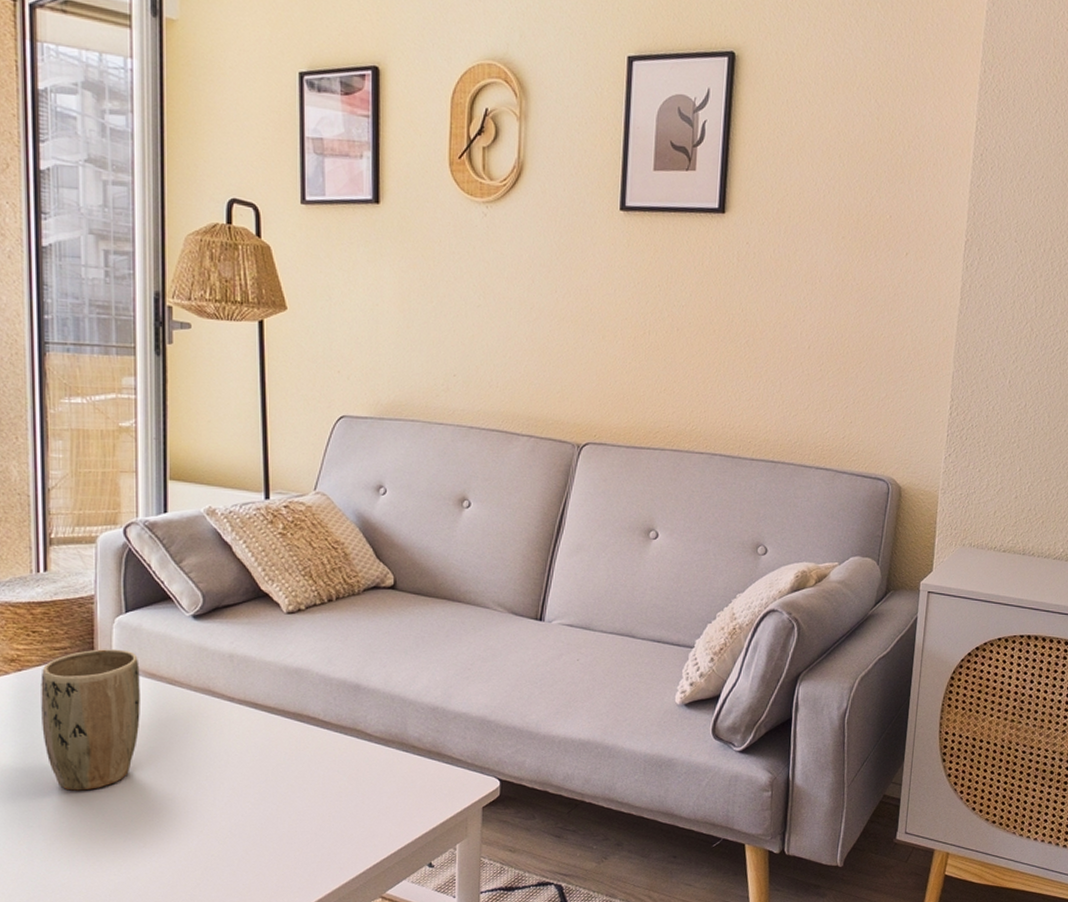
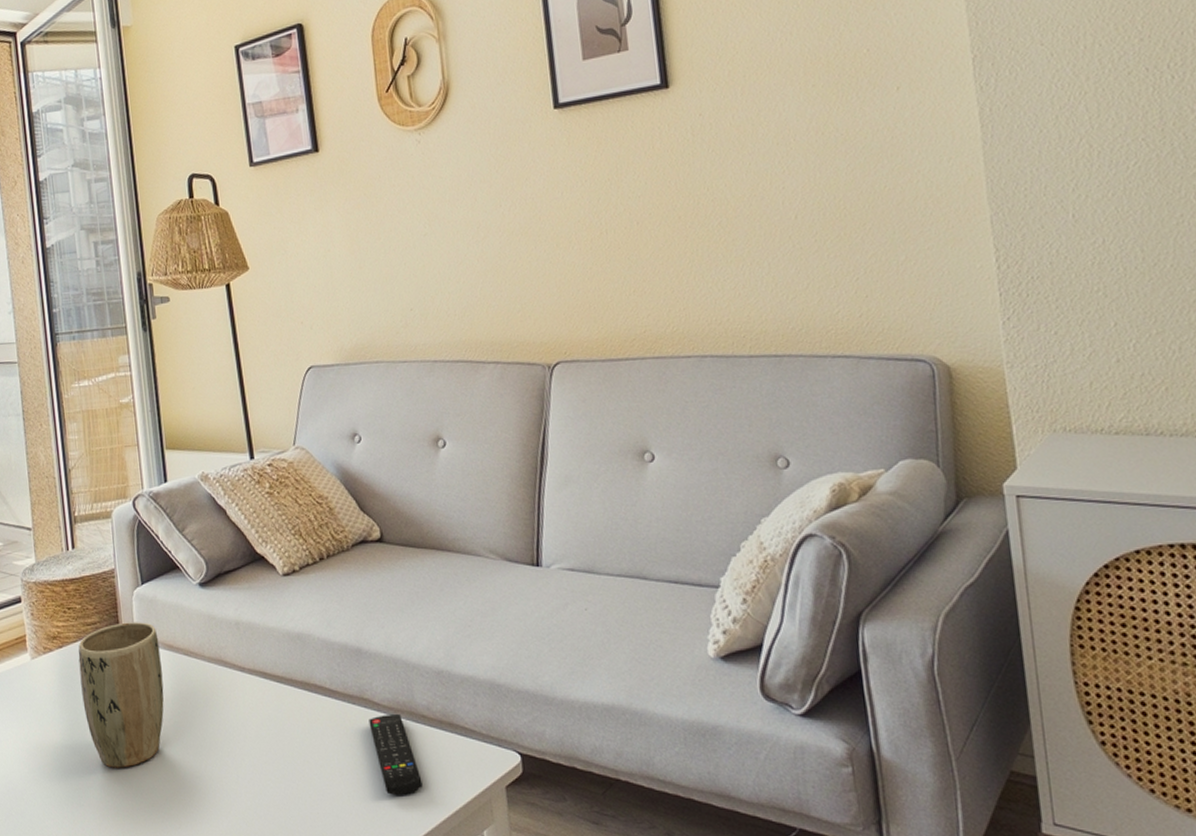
remote control: none [359,743,404,816] -> present [369,713,423,796]

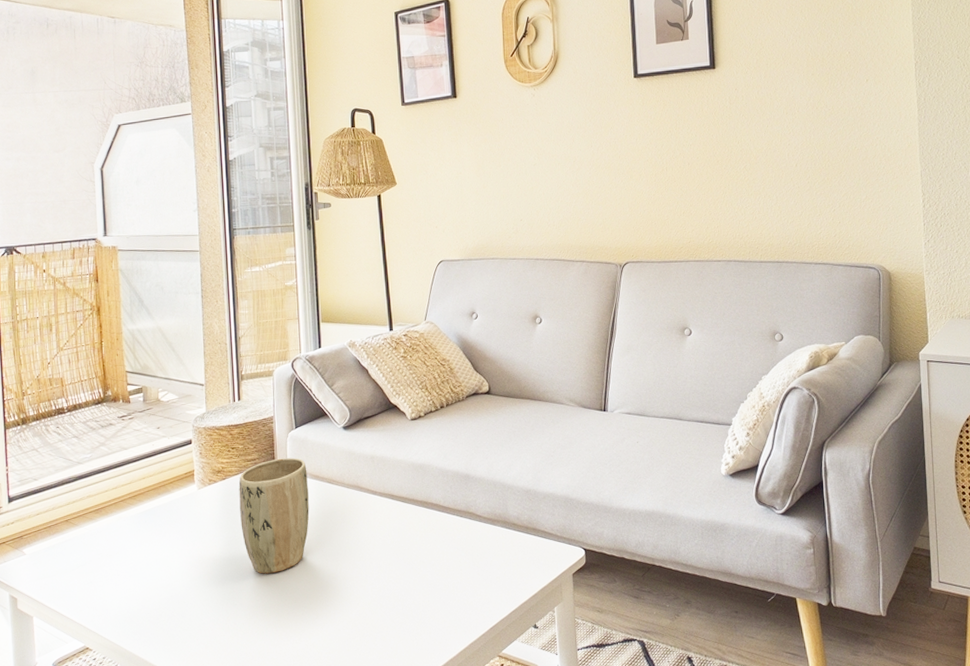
remote control: present [369,713,423,796] -> none [472,523,511,585]

